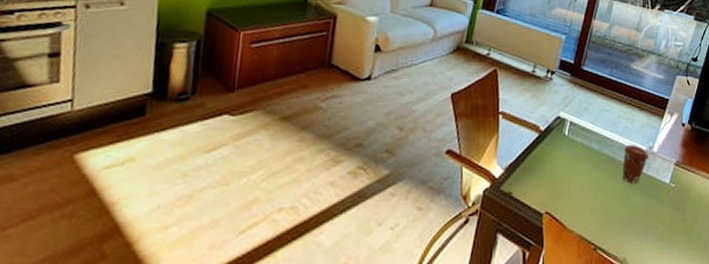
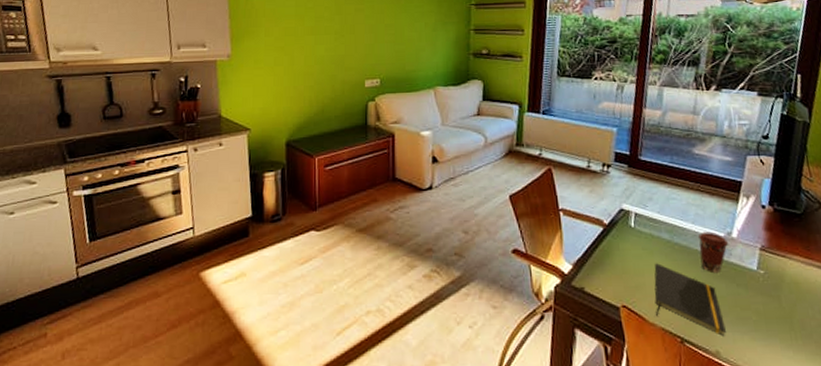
notepad: none [574,172,635,244] -> present [654,263,726,336]

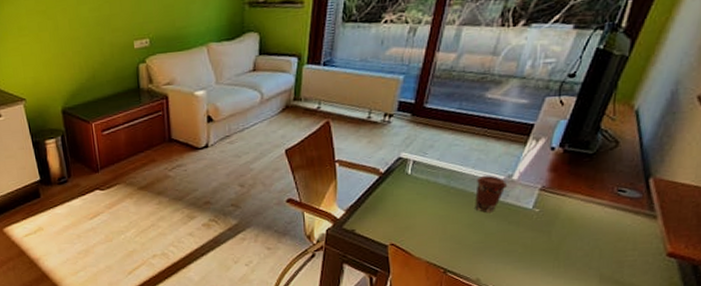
notepad: present [654,263,726,336] -> none [422,206,489,266]

